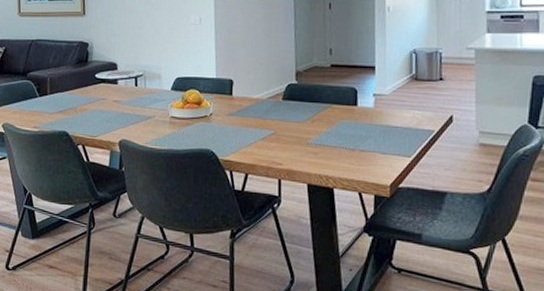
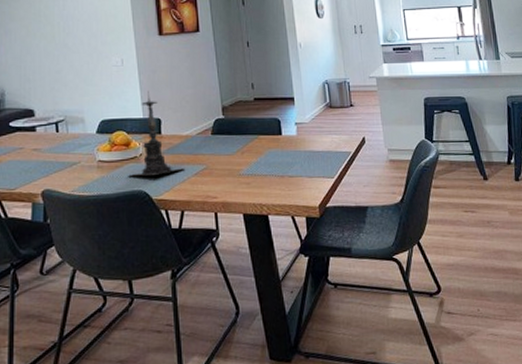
candle holder: none [197,50,252,136] -> present [128,90,184,177]

